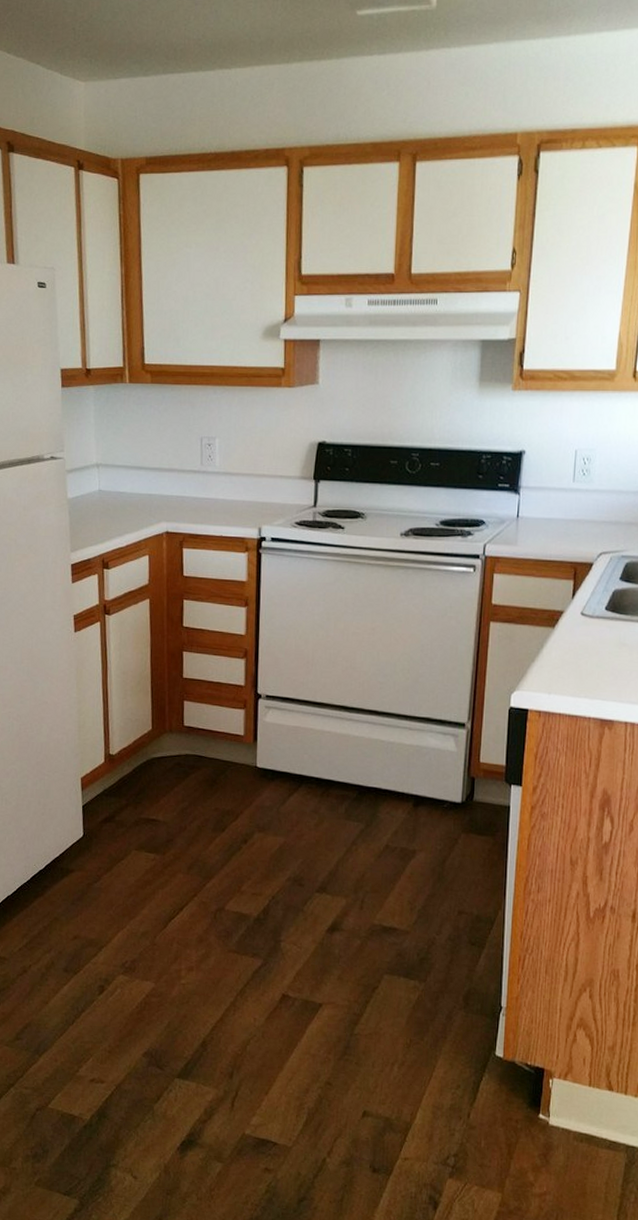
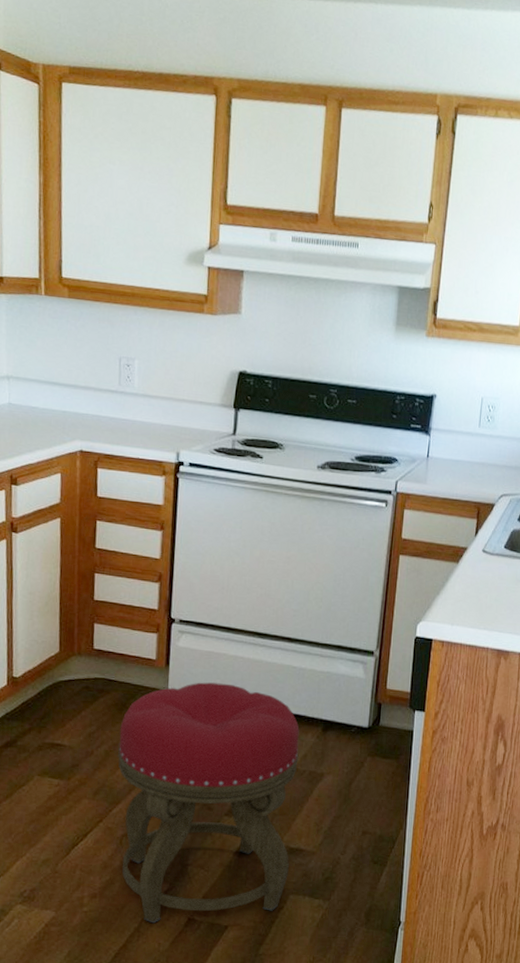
stool: none [210,757,390,999] -> present [118,682,299,924]

